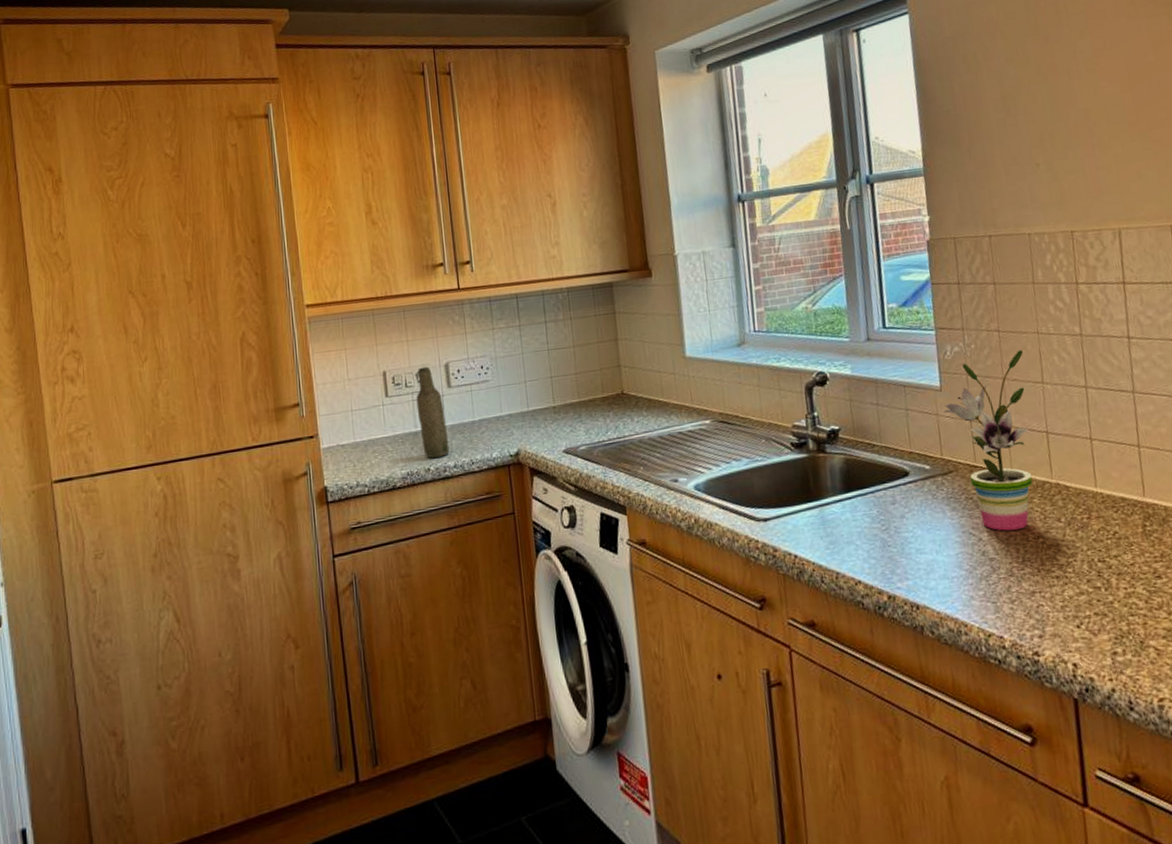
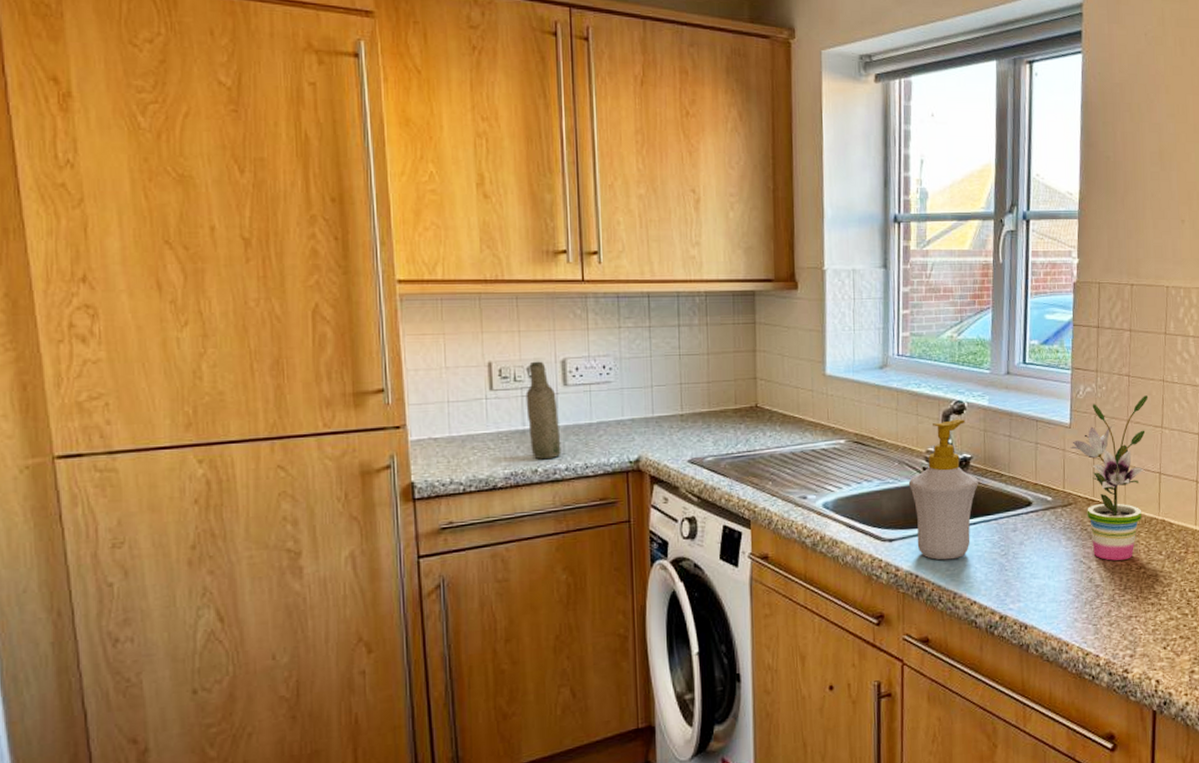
soap bottle: none [777,390,851,538] -> present [908,419,979,560]

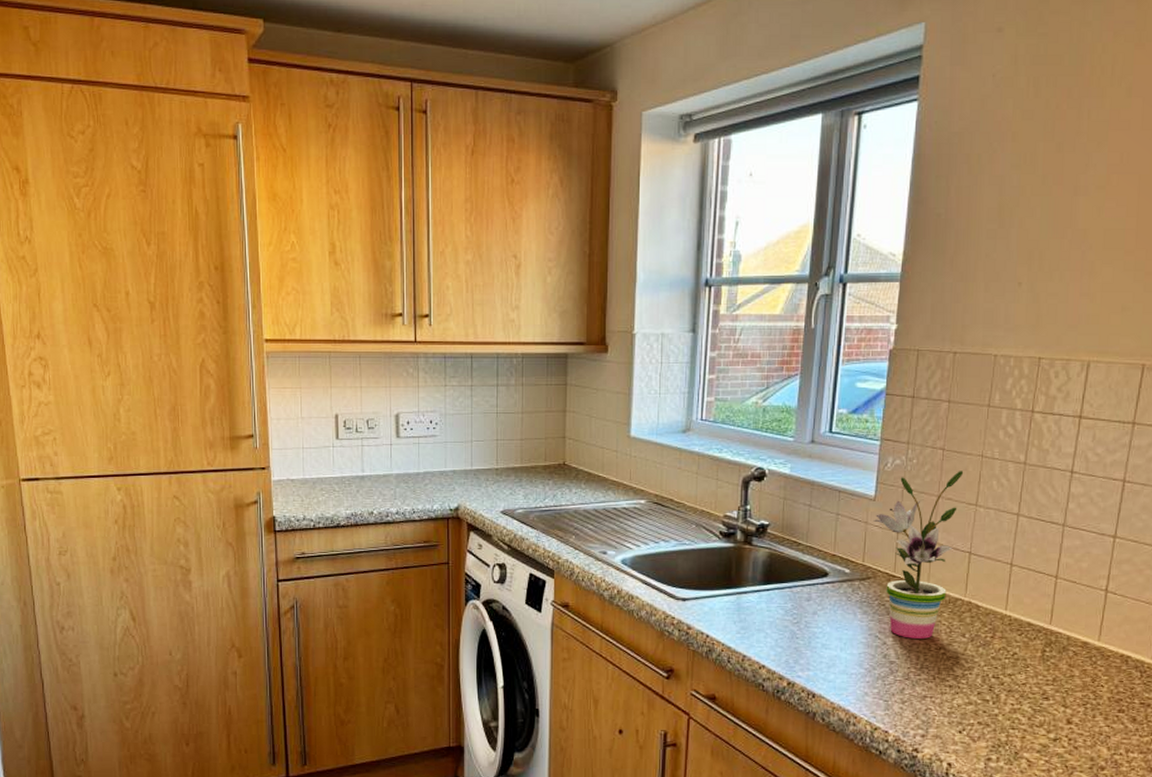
bottle: present [526,361,561,460] -> none [365,414,393,503]
soap bottle: present [908,419,979,560] -> none [704,485,776,623]

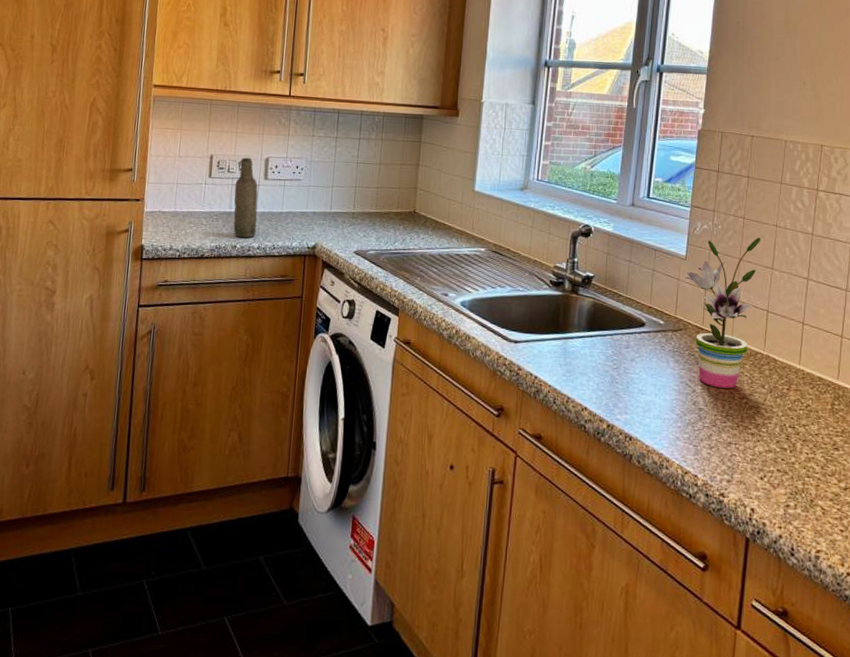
bottle: none [365,414,393,503] -> present [233,157,258,238]

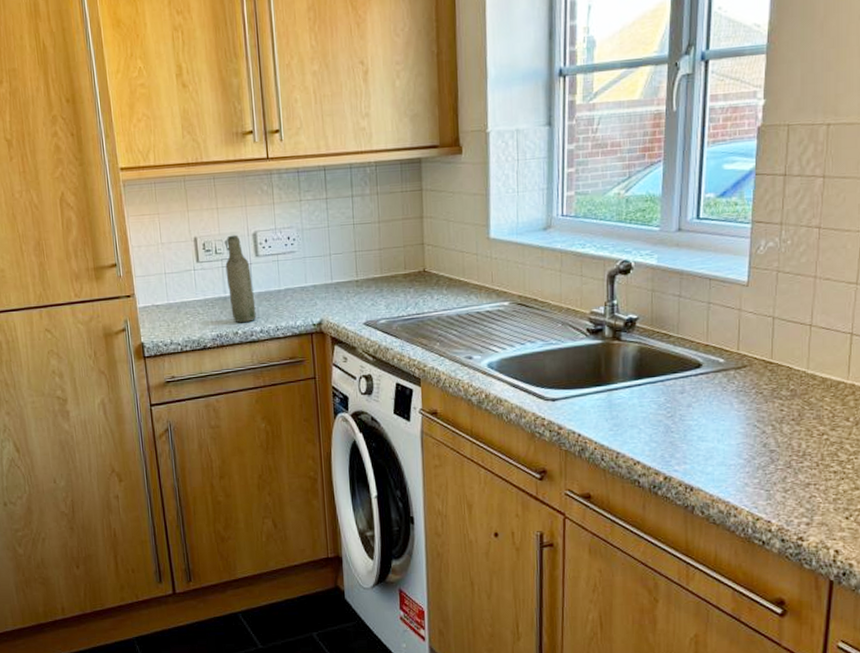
potted plant: present [684,238,761,388] -> none [747,249,842,426]

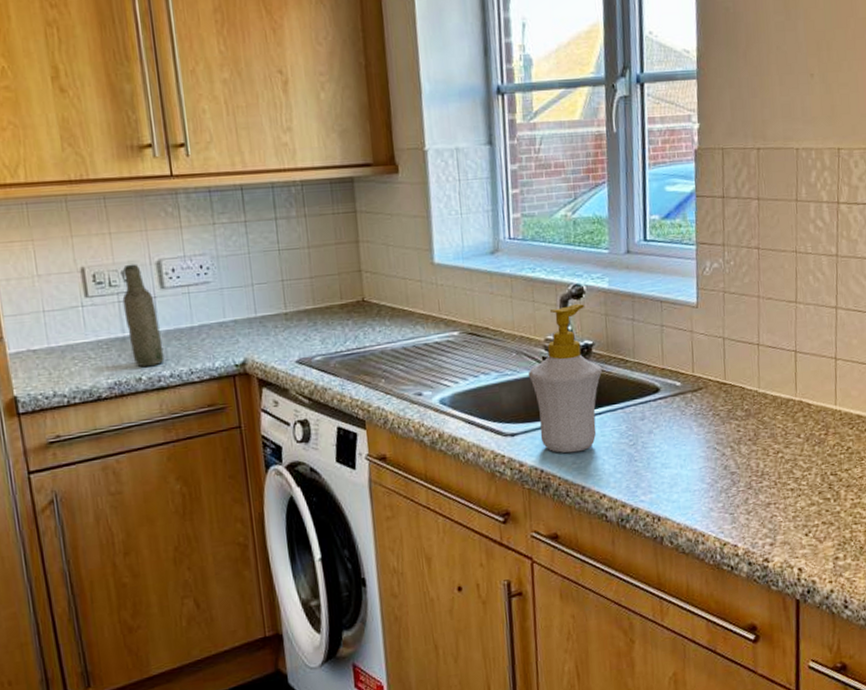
soap bottle: none [571,279,646,420] -> present [527,303,603,453]

